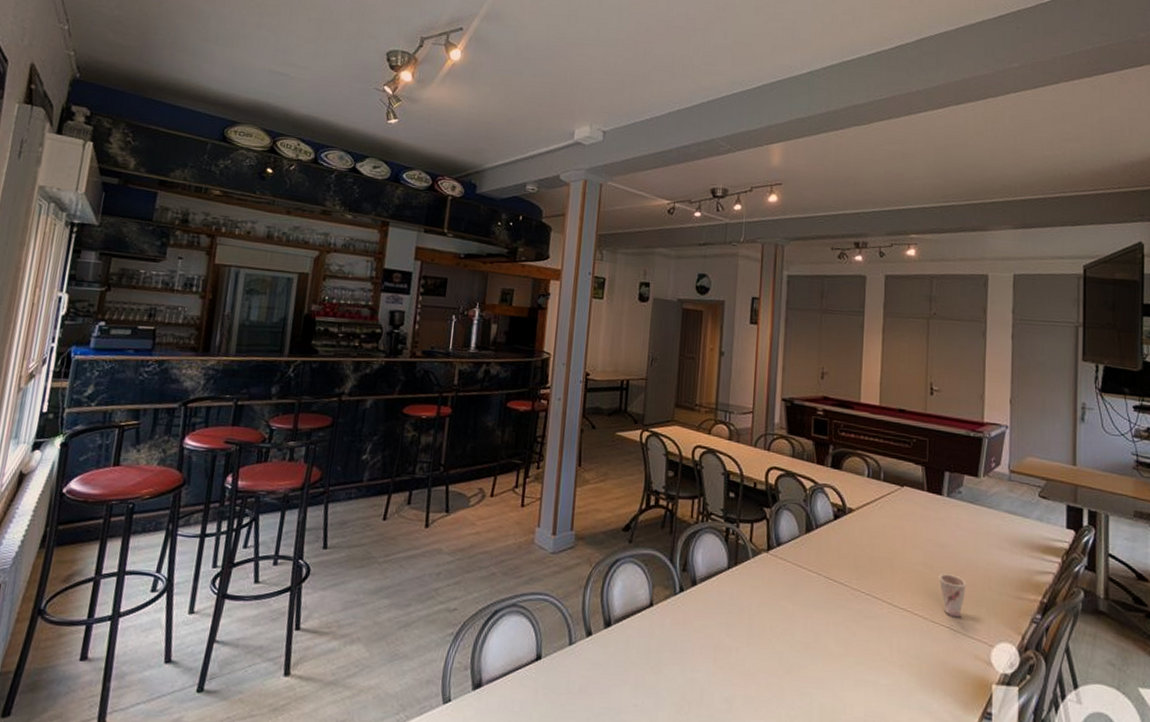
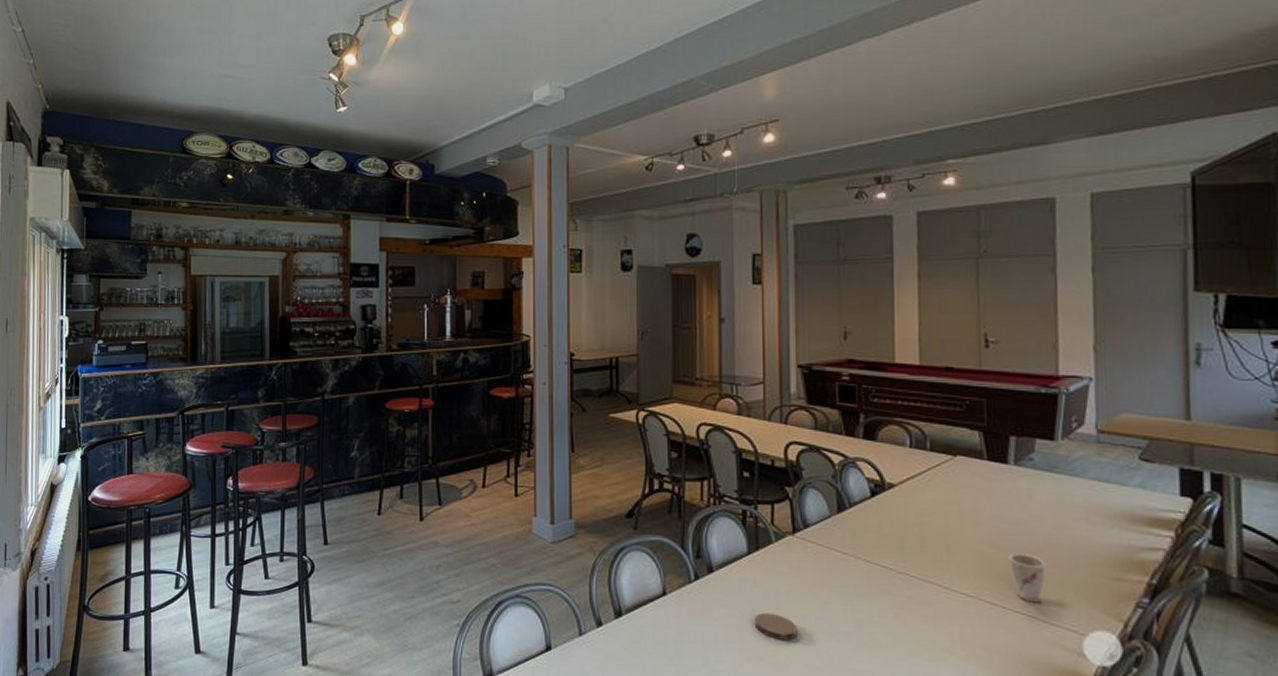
coaster: none [728,624,765,650] -> present [754,612,797,641]

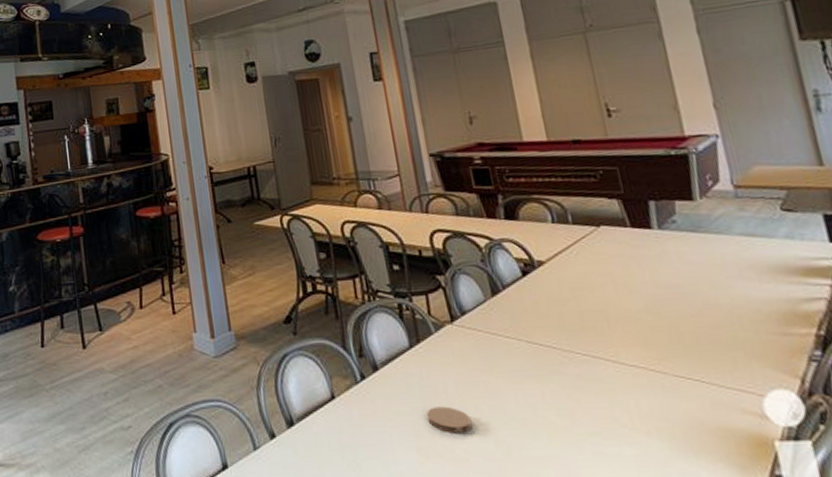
cup: present [1008,553,1046,603] -> none [670,318,712,368]

